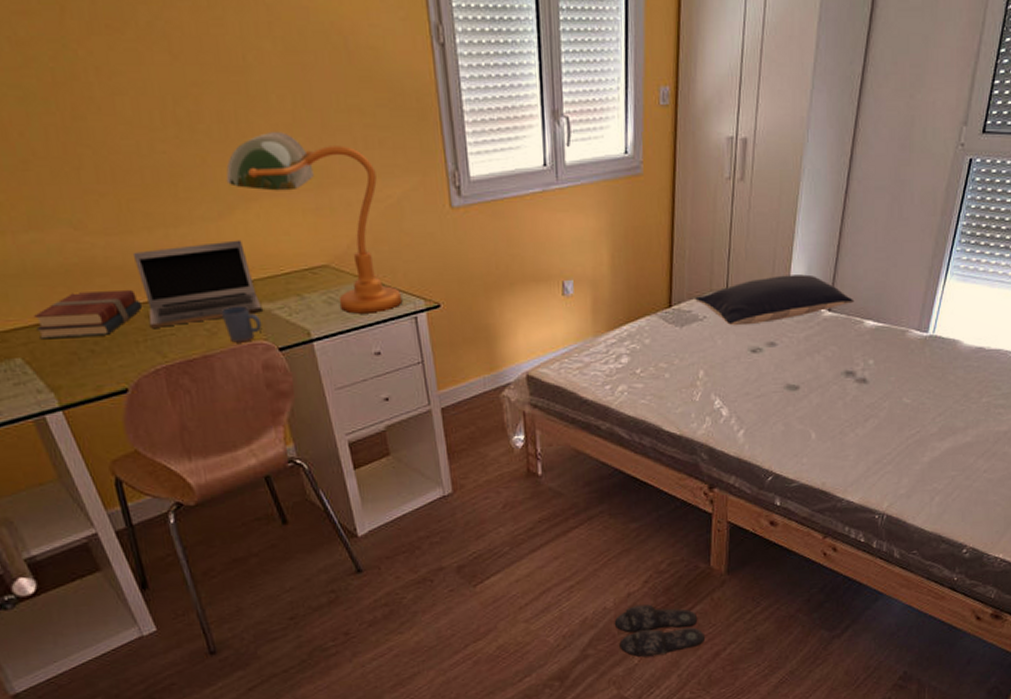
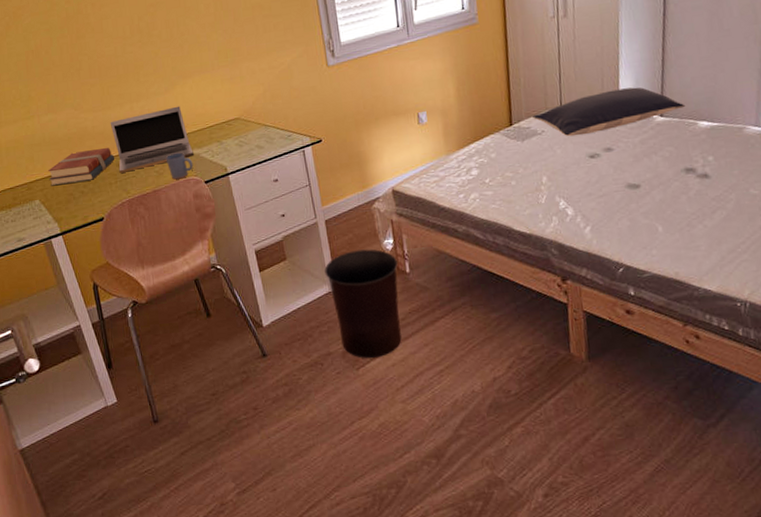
desk lamp: present [226,131,403,314] -> none [170,28,294,152]
waste bin: none [438,445,529,574] -> present [324,249,402,358]
slippers: present [615,604,705,657] -> none [484,388,572,439]

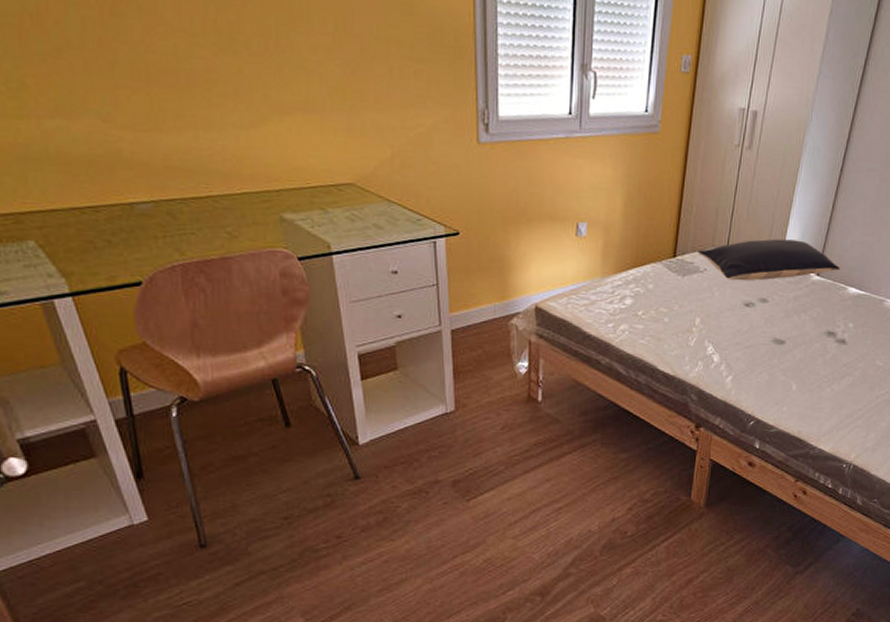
books: present [48,147,115,186] -> none [52,183,165,227]
laptop: present [110,106,194,173] -> none [159,149,285,226]
mug: present [165,152,194,180] -> none [243,212,284,249]
waste bin: present [324,249,402,358] -> none [443,369,530,489]

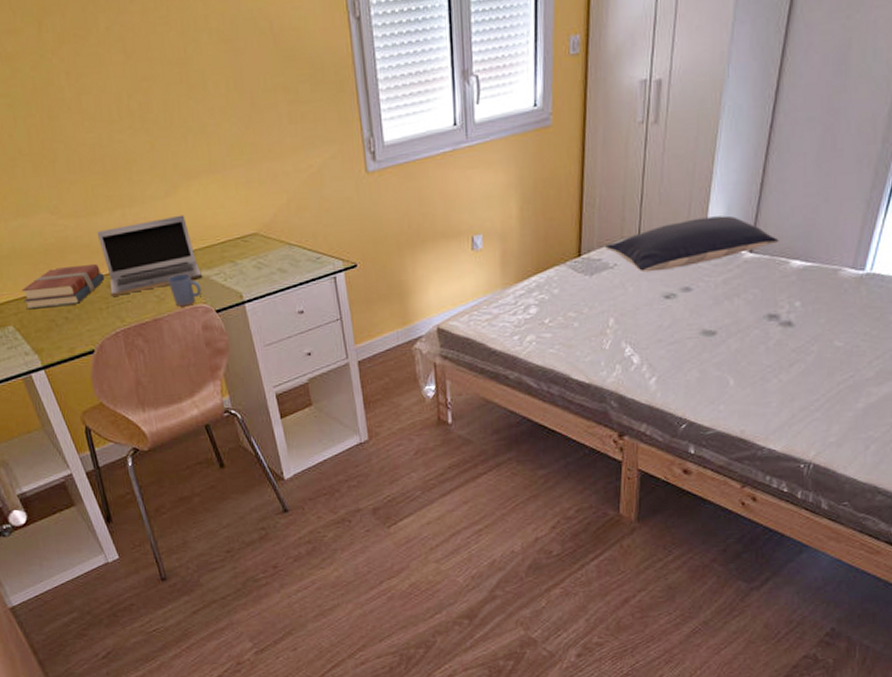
books: none [52,183,165,227] -> present [22,263,105,310]
laptop: none [159,149,285,226] -> present [96,214,202,296]
mug: none [243,212,284,249] -> present [167,273,202,307]

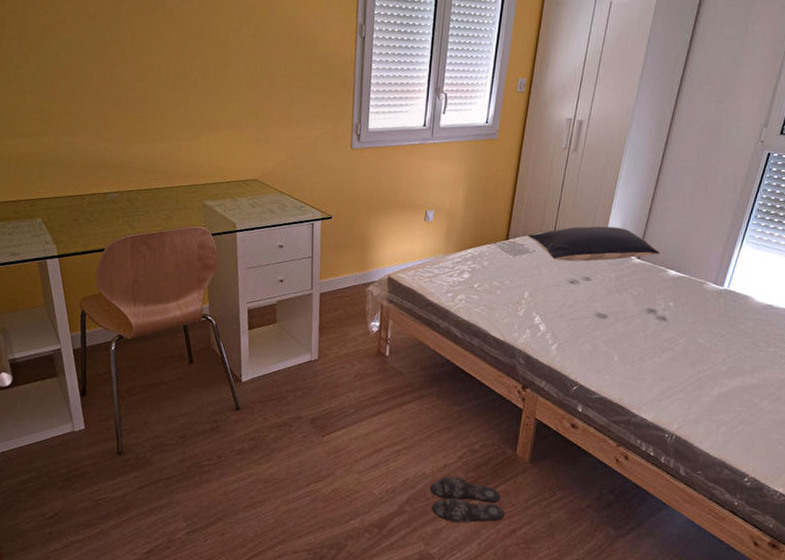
books: present [22,263,105,310] -> none [55,179,127,210]
laptop: present [96,214,202,296] -> none [128,155,206,209]
mug: present [167,273,202,307] -> none [177,200,204,227]
slippers: none [523,549,613,601] -> present [430,476,505,523]

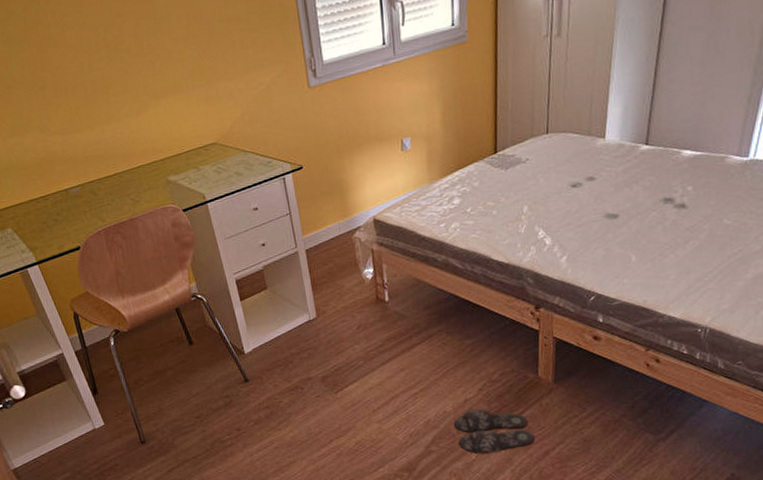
pillow: present [527,226,661,262] -> none [517,113,671,166]

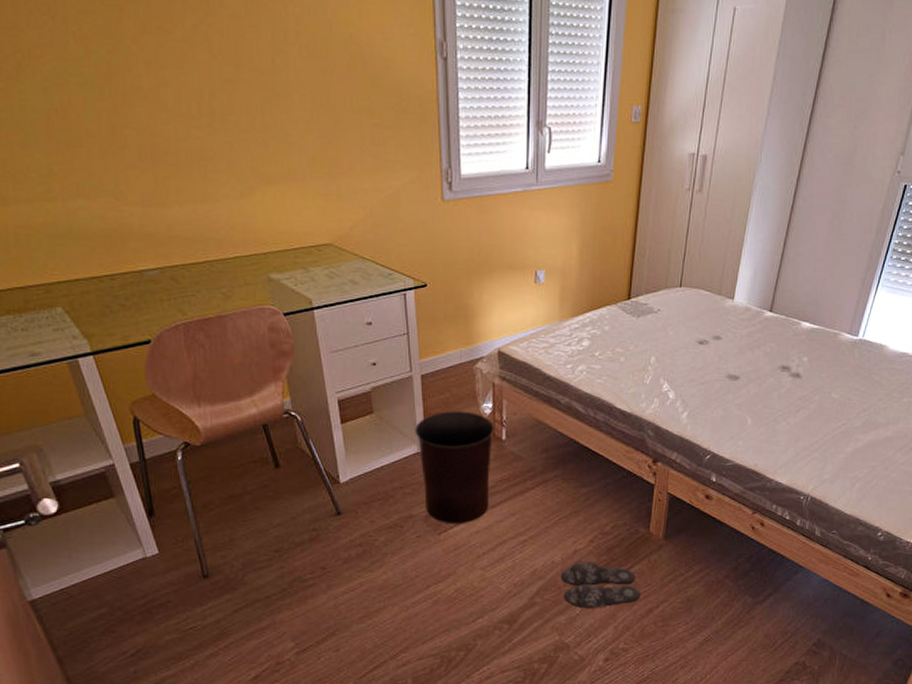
waste bin: none [305,278,379,383] -> present [415,411,494,523]

